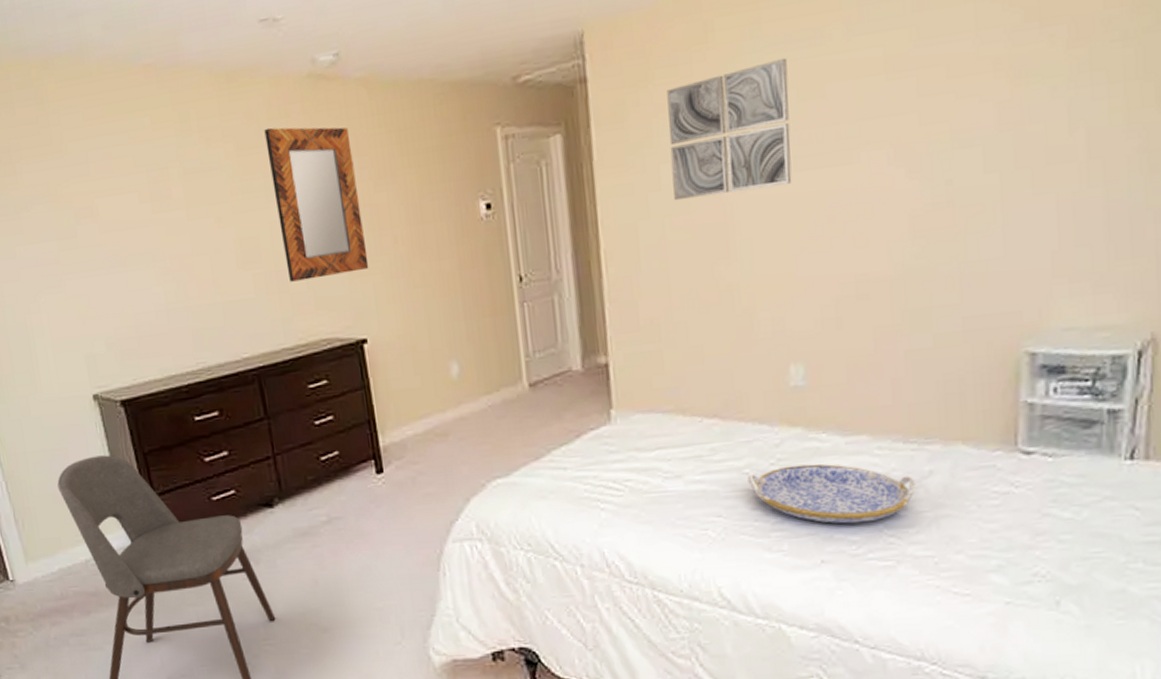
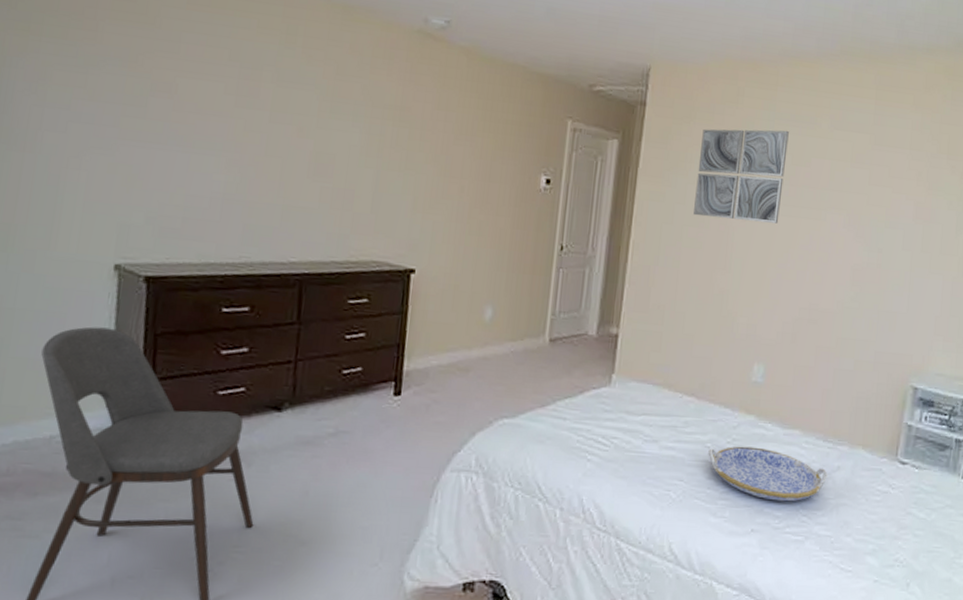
home mirror: present [264,127,369,282] -> none [355,63,443,208]

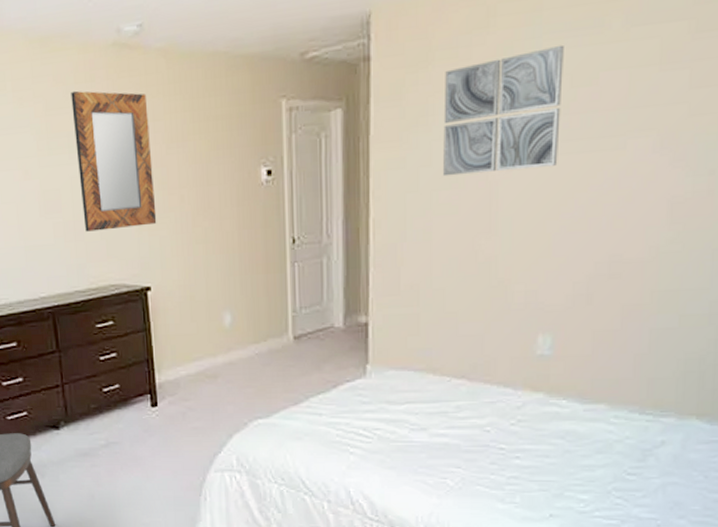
home mirror: none [355,63,443,208] -> present [71,90,157,232]
serving tray: present [708,446,828,502] -> none [488,427,648,484]

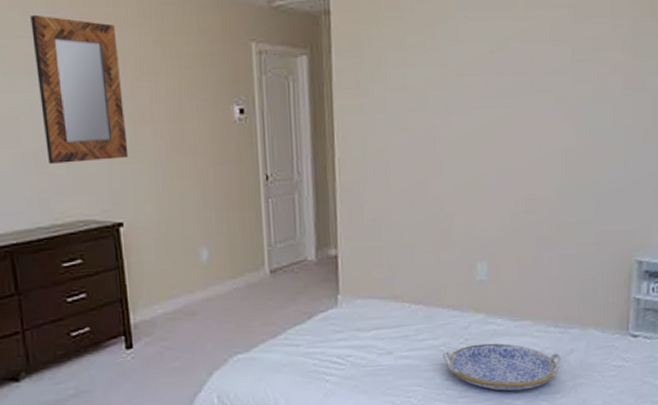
wall art: present [443,44,564,177] -> none [393,17,484,123]
serving tray: none [488,427,648,484] -> present [443,343,562,391]

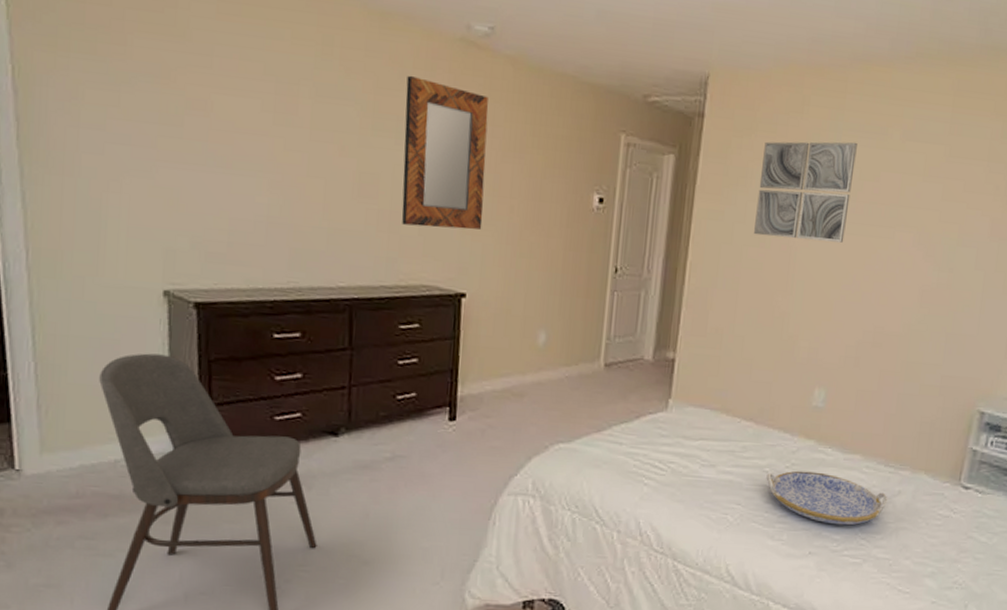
wall art: none [393,17,484,123] -> present [754,141,857,243]

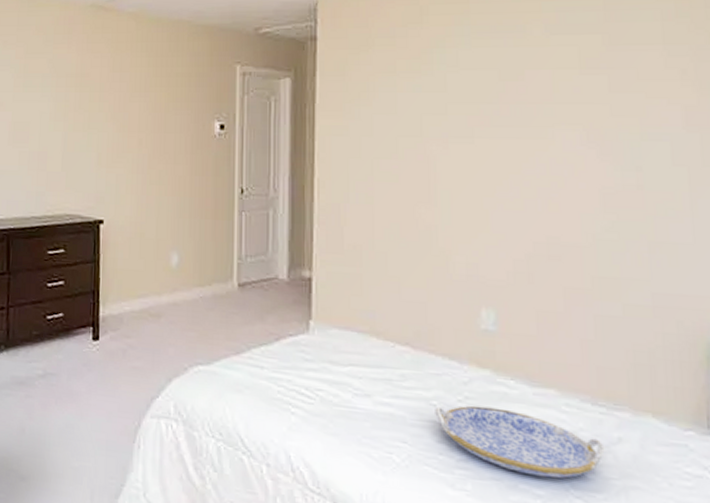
home mirror: present [401,75,489,230] -> none [47,40,116,163]
wall art: present [754,141,857,243] -> none [383,43,492,148]

